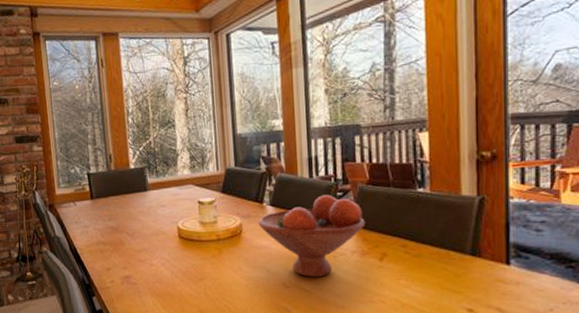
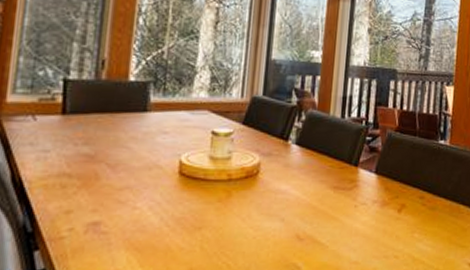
fruit bowl: present [258,195,366,277] -> none [279,138,390,228]

